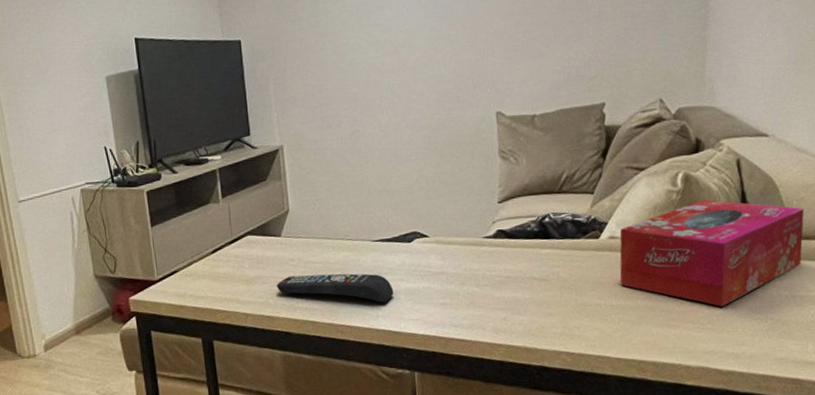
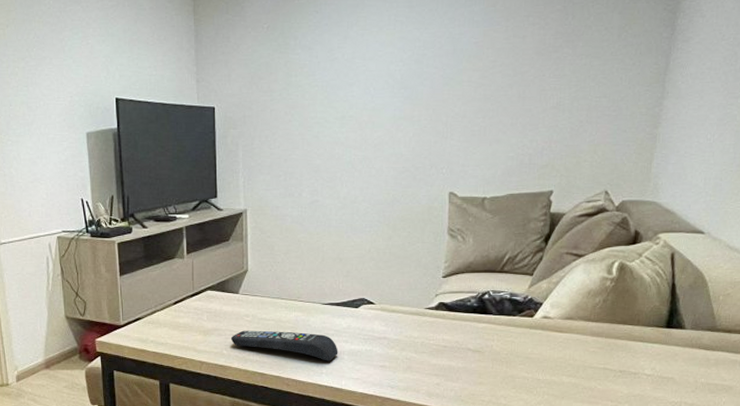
tissue box: present [619,199,804,307] -> none [548,288,729,388]

